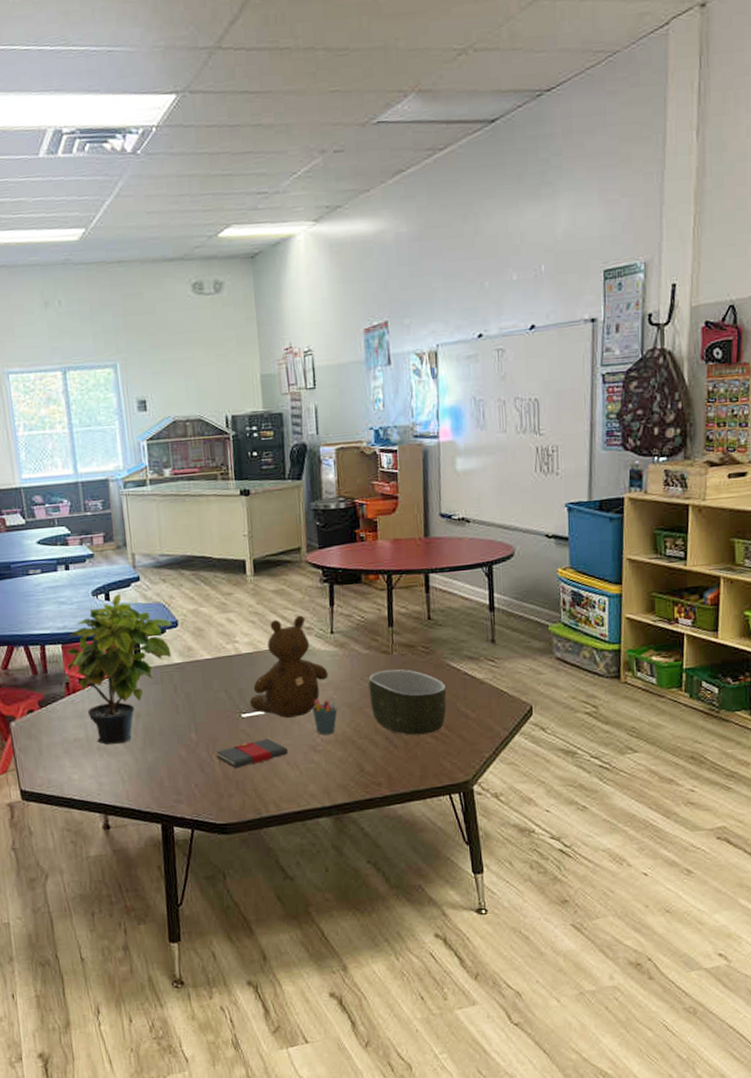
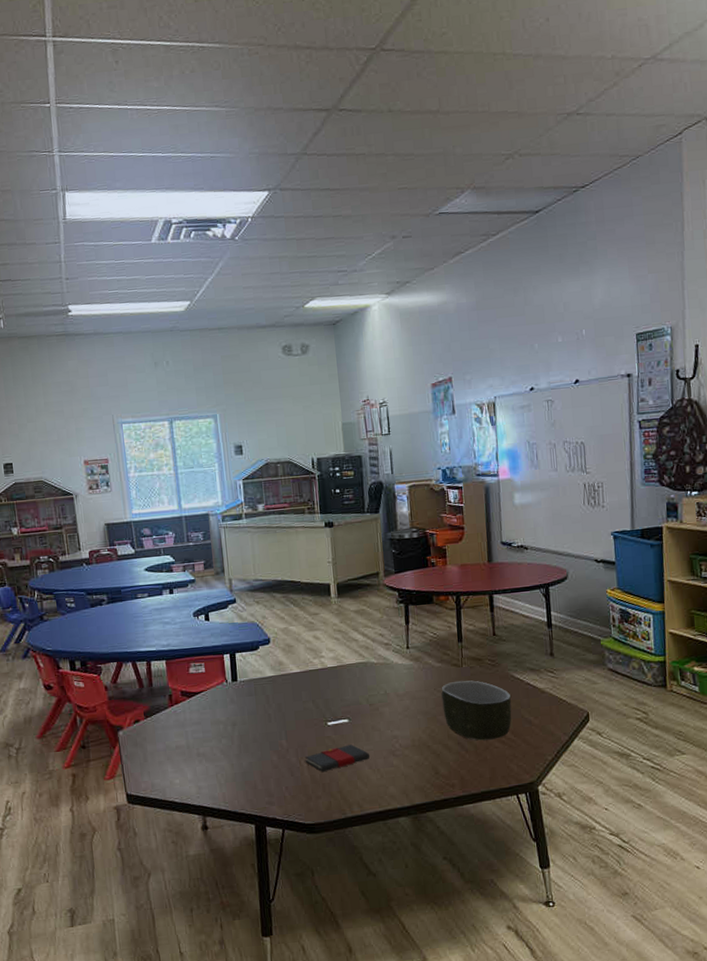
potted plant: present [66,593,173,745] -> none [169,613,266,752]
teddy bear: present [249,615,329,718] -> none [334,632,405,726]
pen holder: present [312,696,338,735] -> none [391,705,414,741]

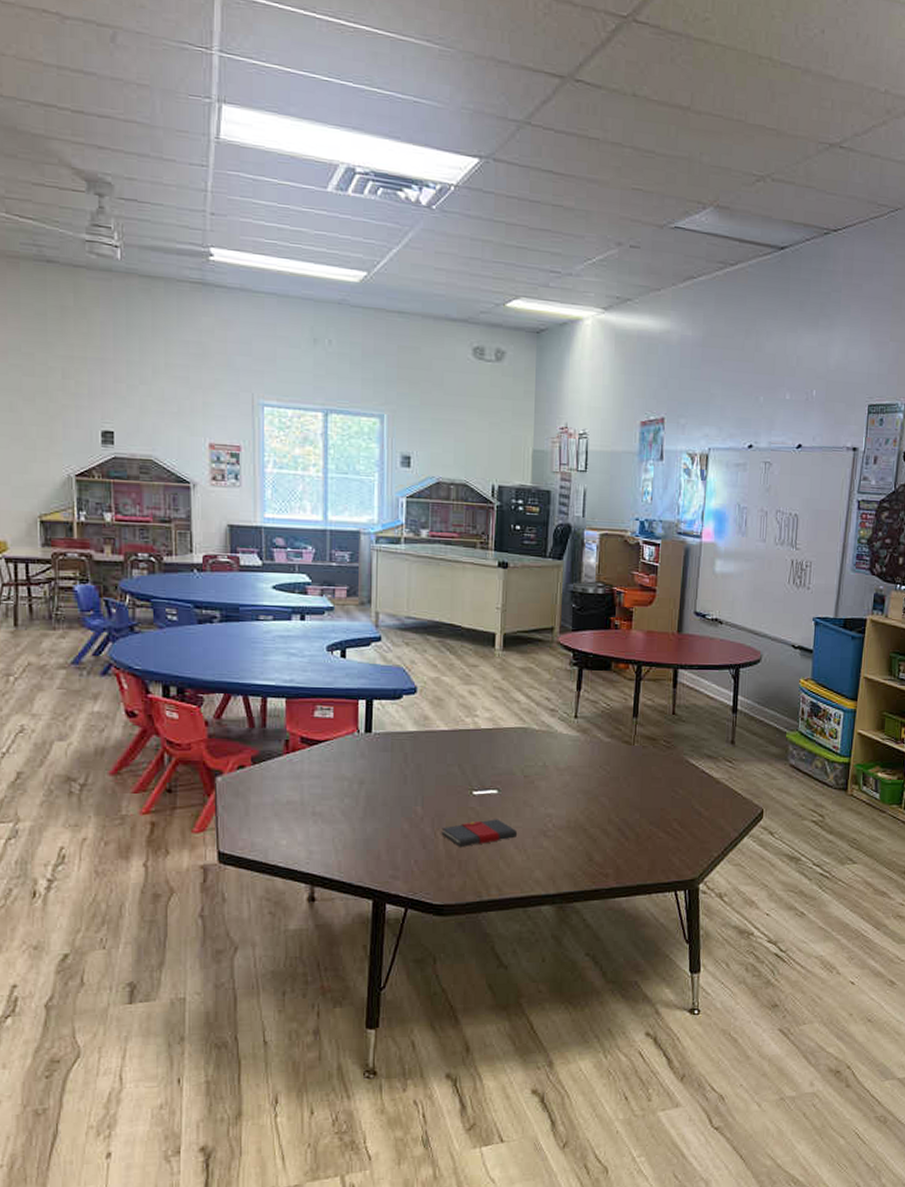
bowl: present [441,680,512,741] -> none [606,760,684,829]

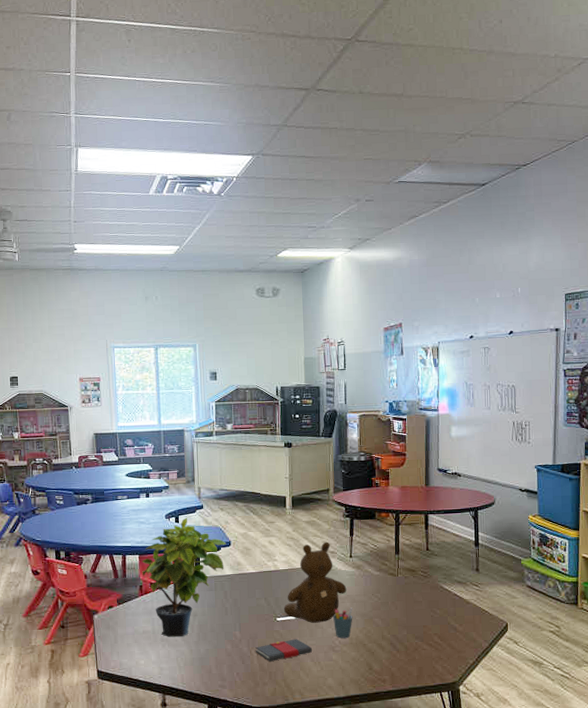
potted plant: none [290,651,412,811] -> present [142,517,227,638]
teddy bear: none [482,696,568,799] -> present [283,542,347,623]
pen holder: none [547,781,573,821] -> present [333,607,353,638]

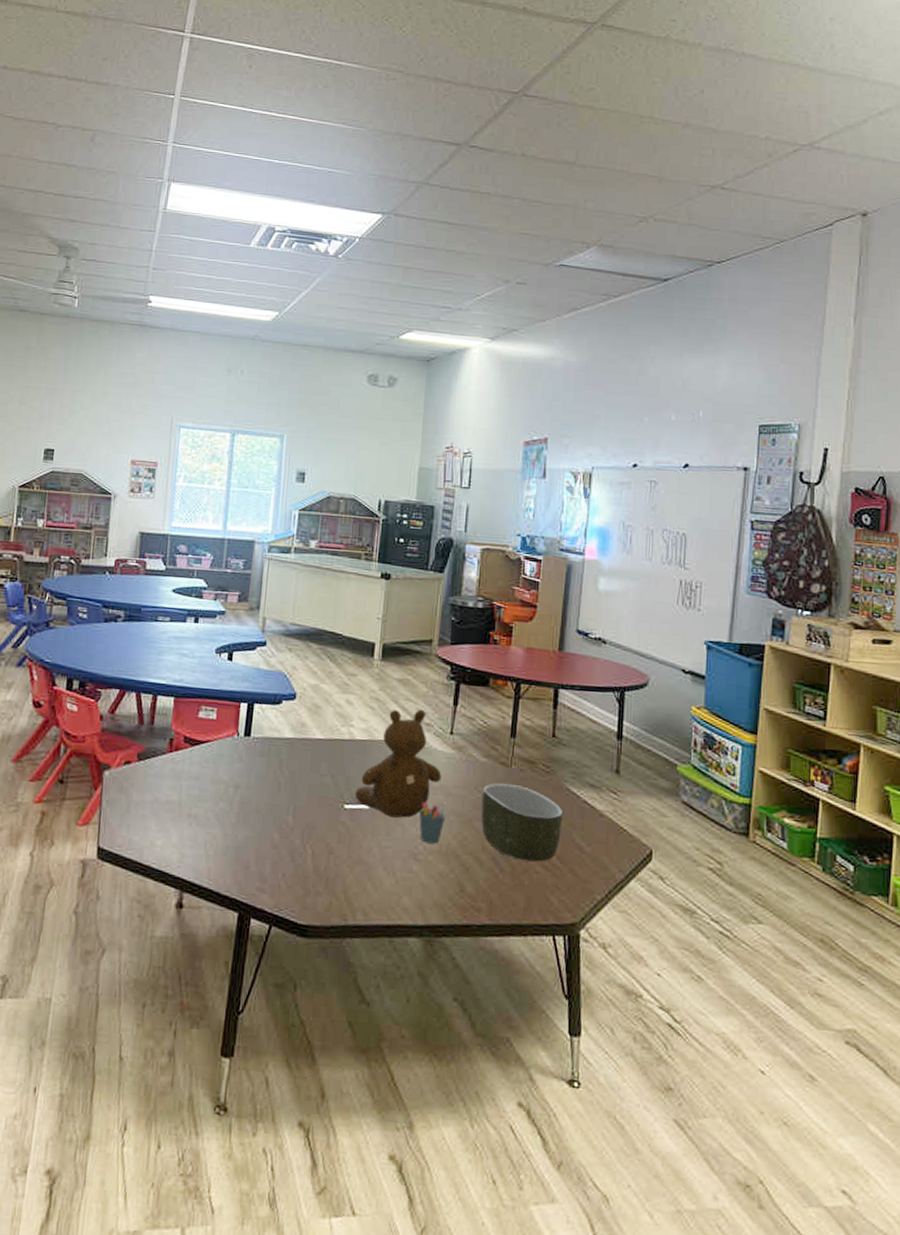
potted plant: present [142,517,227,638] -> none [175,654,291,814]
book: present [255,639,313,662] -> none [310,836,388,865]
bowl: none [378,588,440,642] -> present [481,783,564,862]

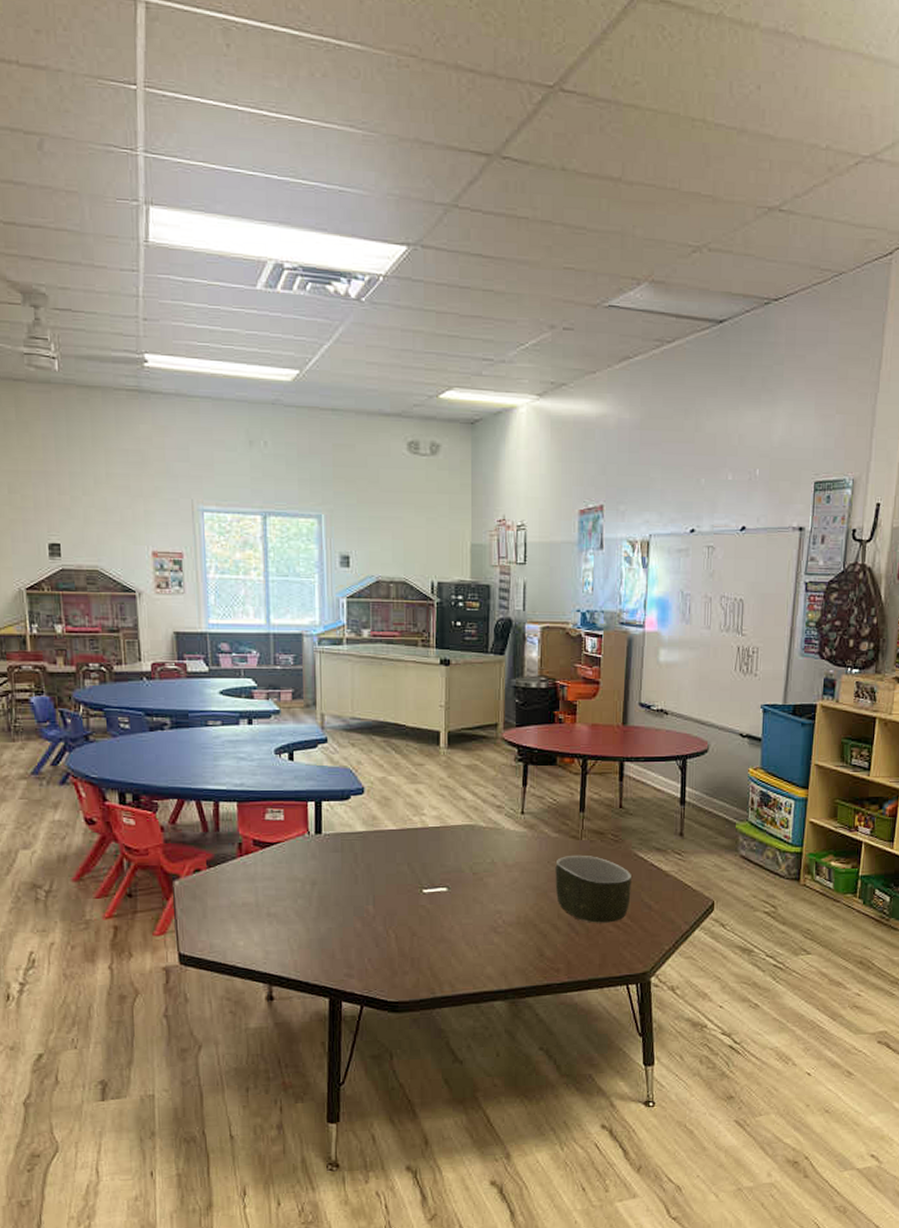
teddy bear: present [354,709,442,818] -> none [432,793,515,896]
pen holder: present [419,801,447,844] -> none [497,877,522,917]

